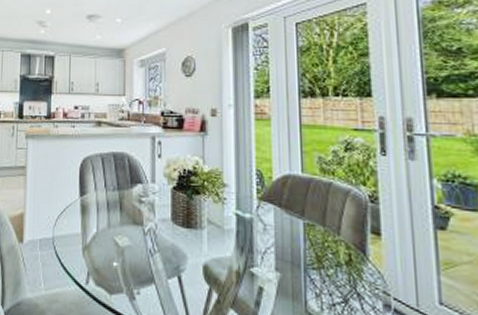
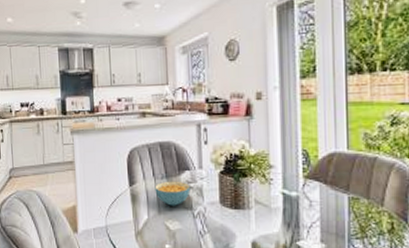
cereal bowl: none [106,193,142,221] -> present [155,181,191,206]

